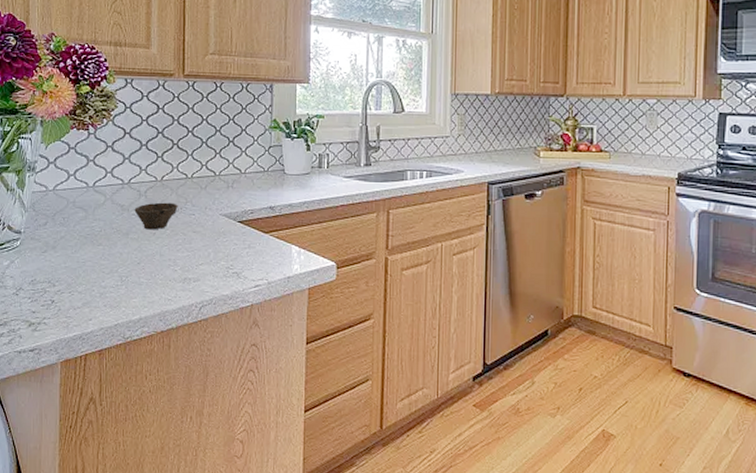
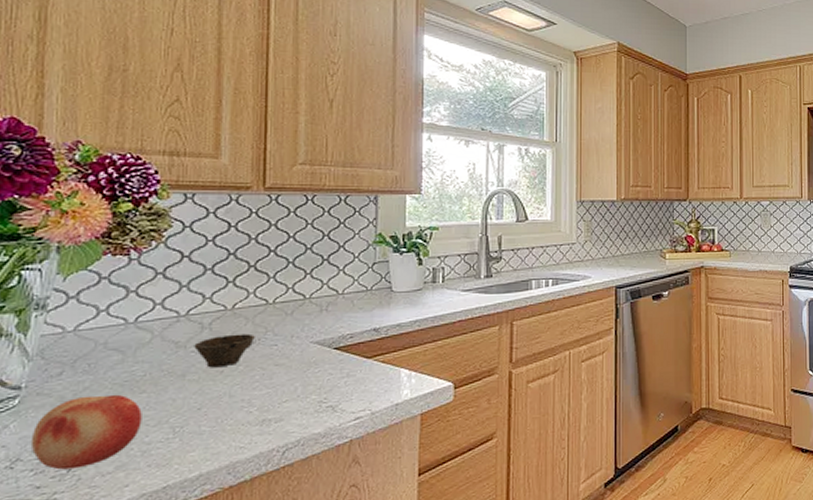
fruit: none [28,243,100,301] -> present [30,394,142,470]

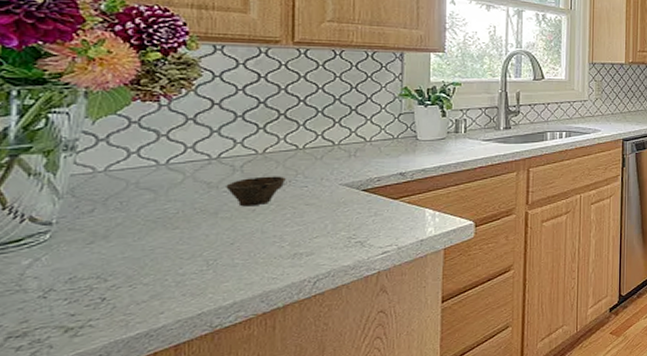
fruit: present [30,394,142,470] -> none [63,230,176,299]

